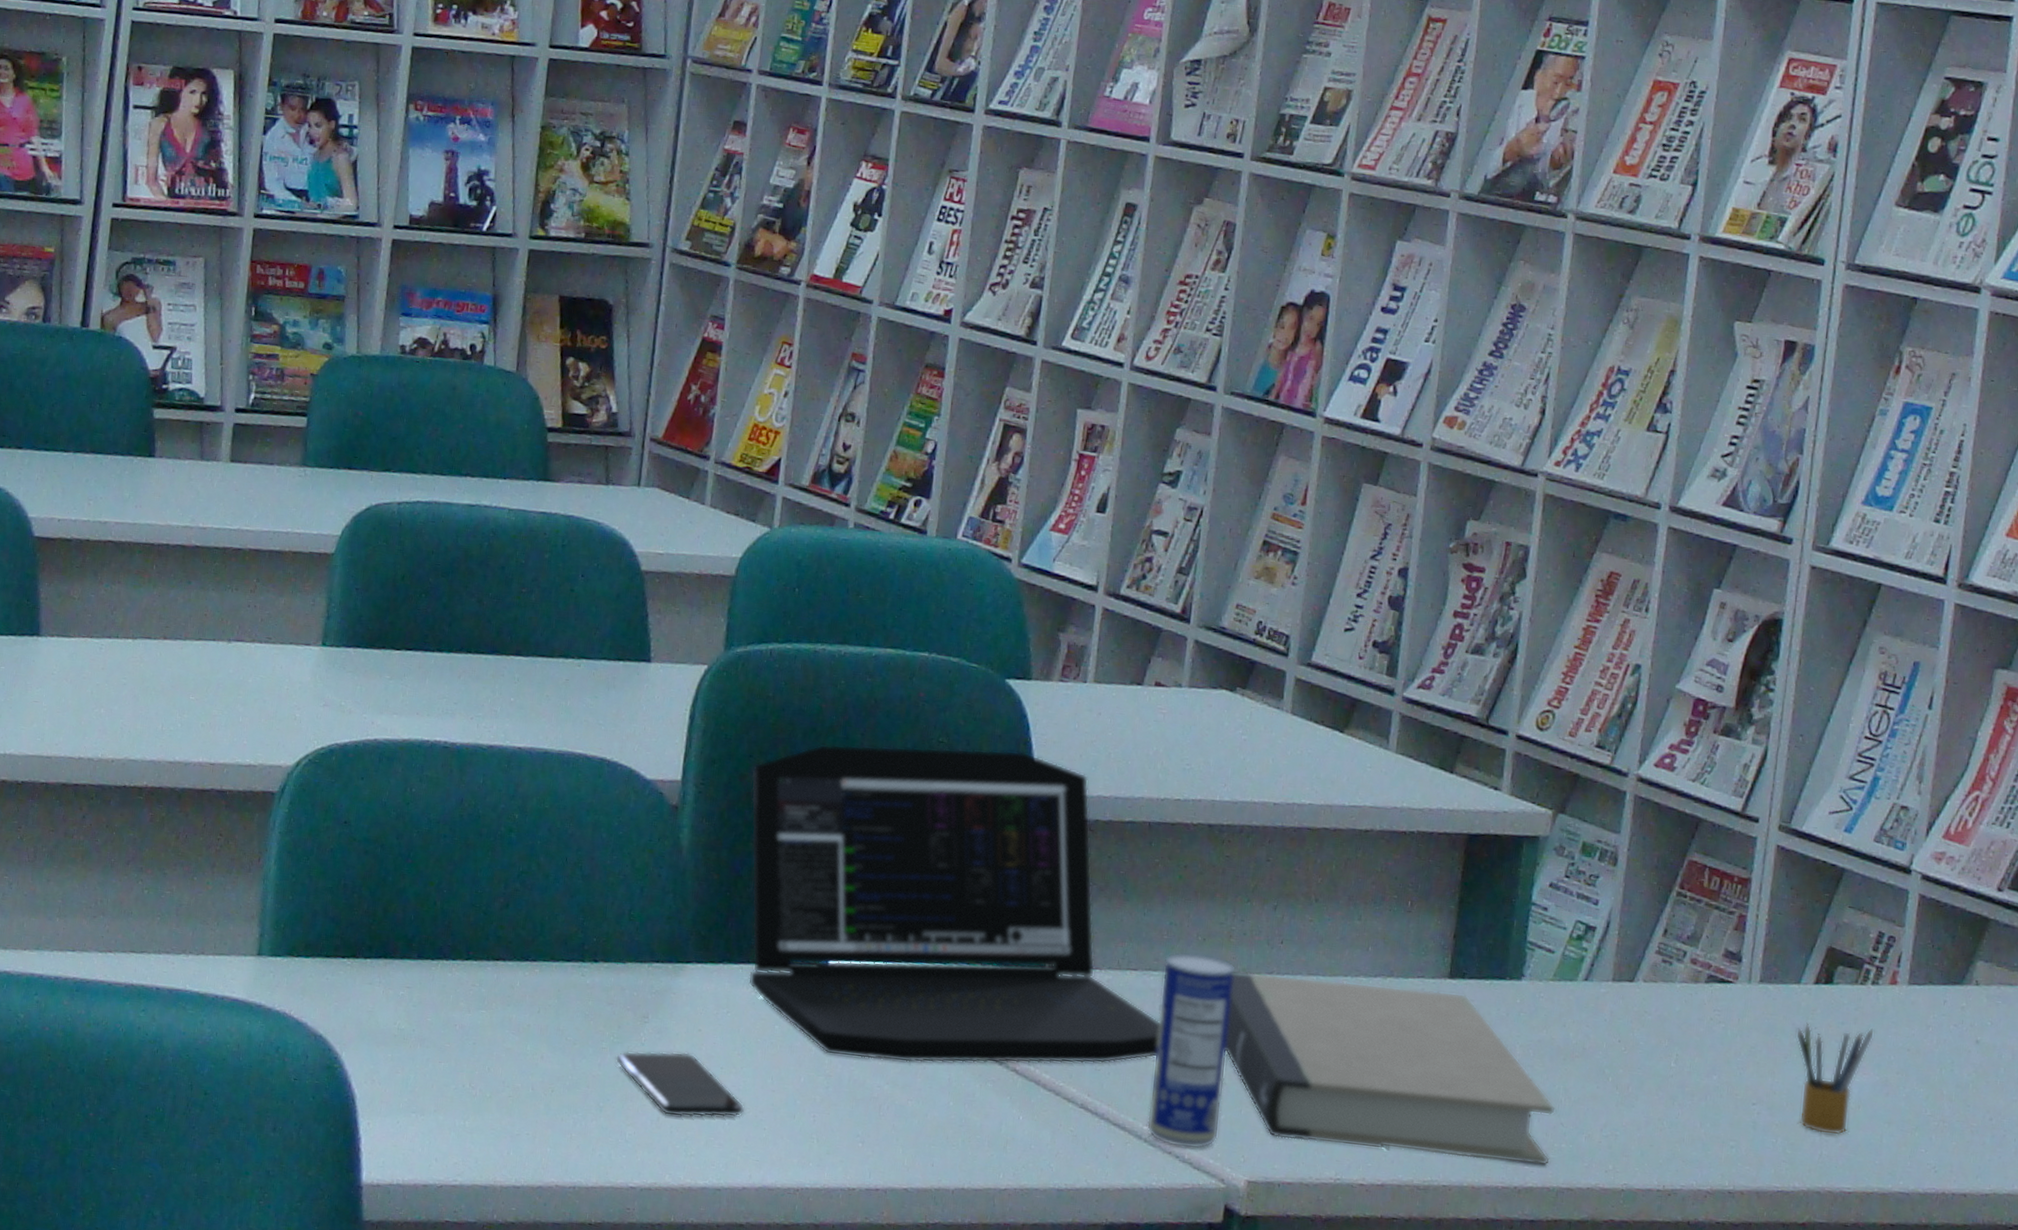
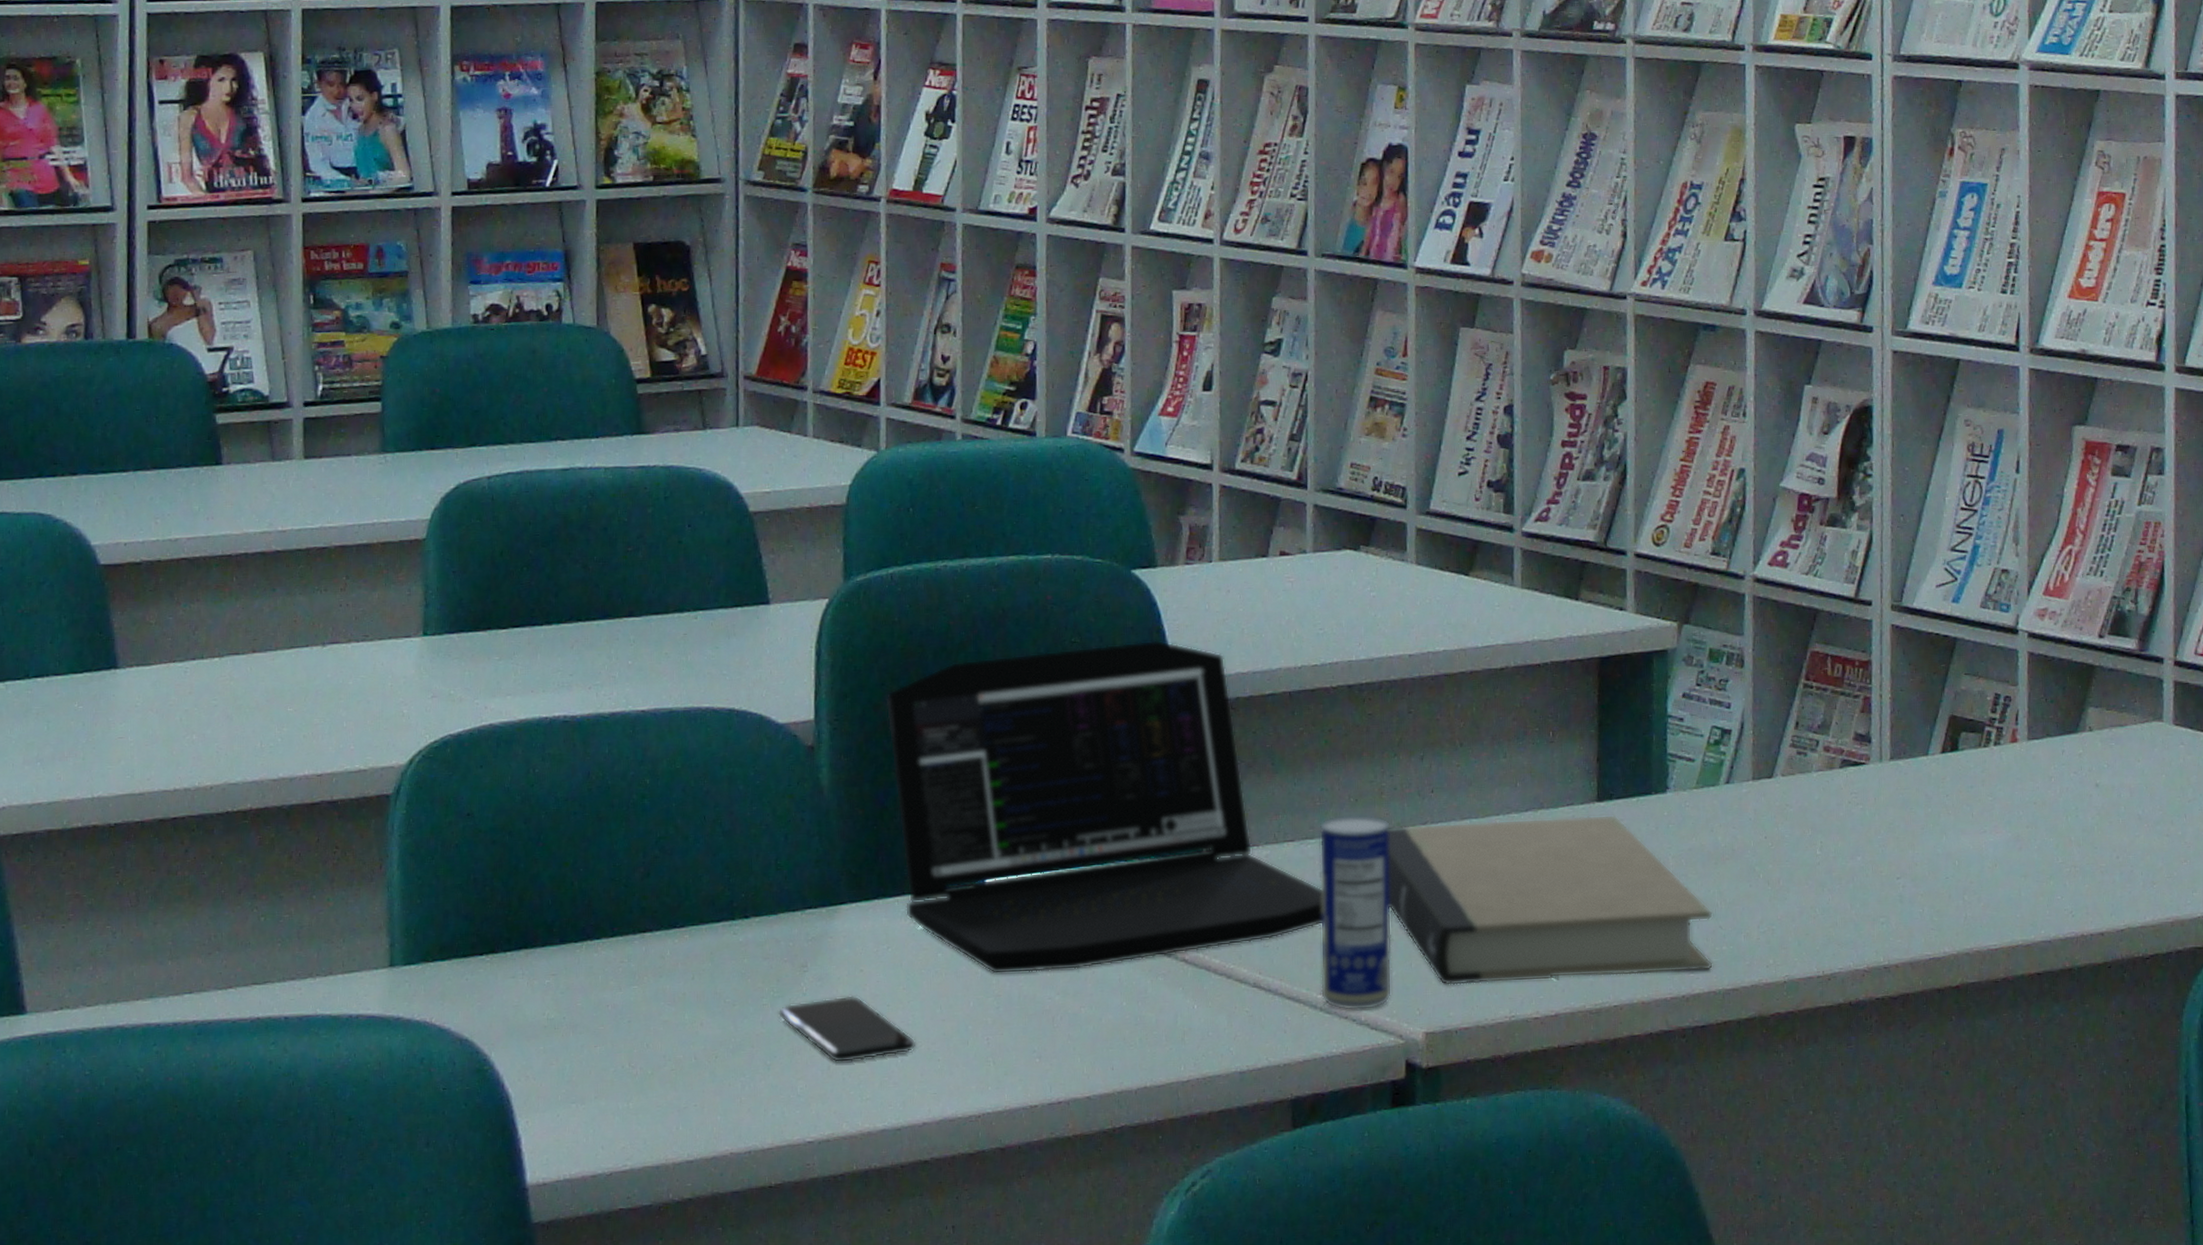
pencil box: present [1795,1022,1875,1136] -> none [1929,788,2002,897]

